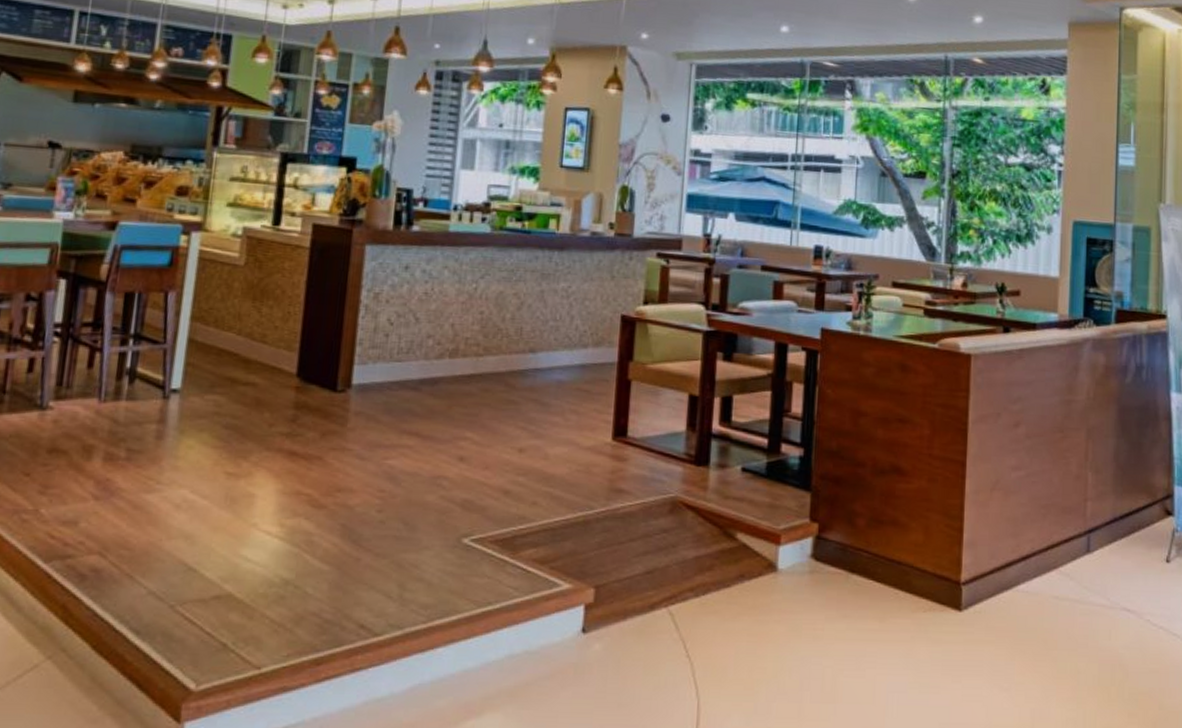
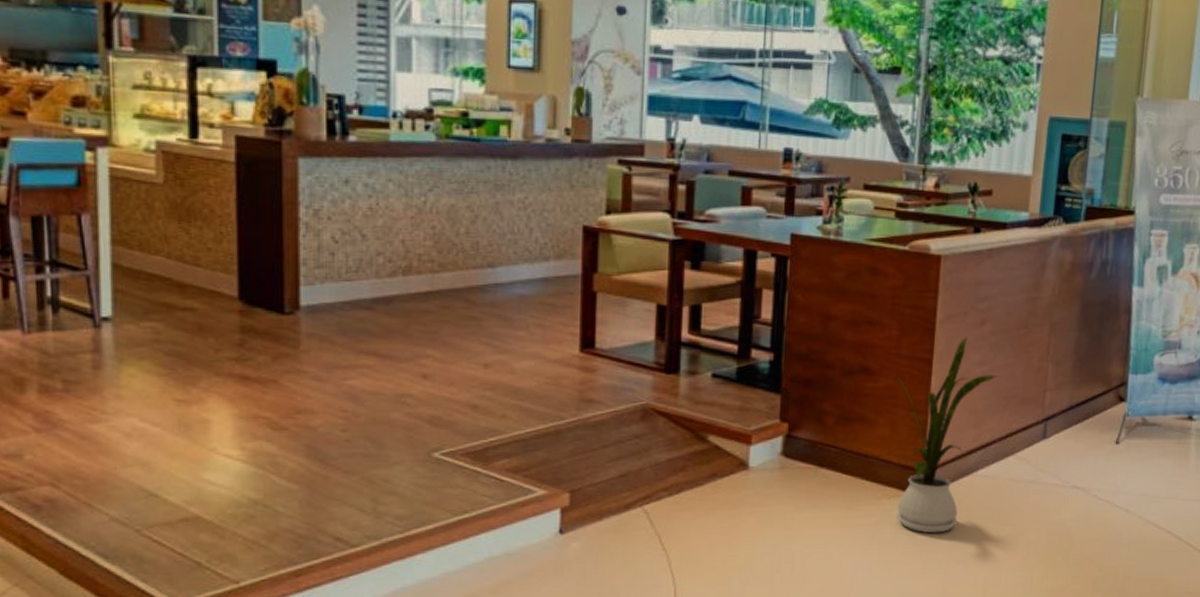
house plant: none [925,439,1034,655] -> present [893,337,997,534]

